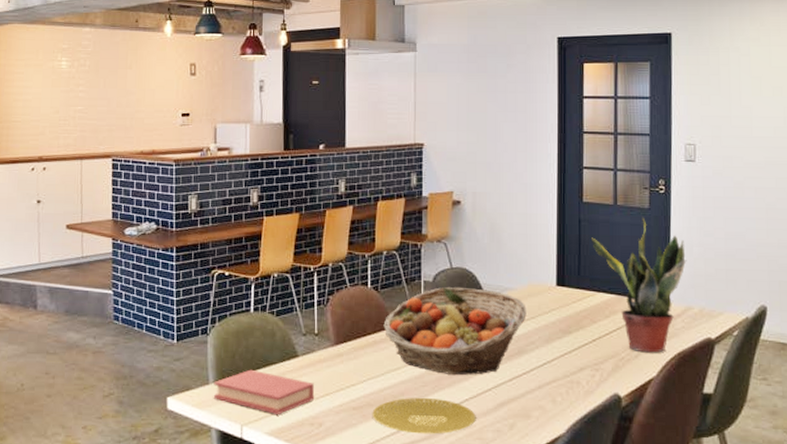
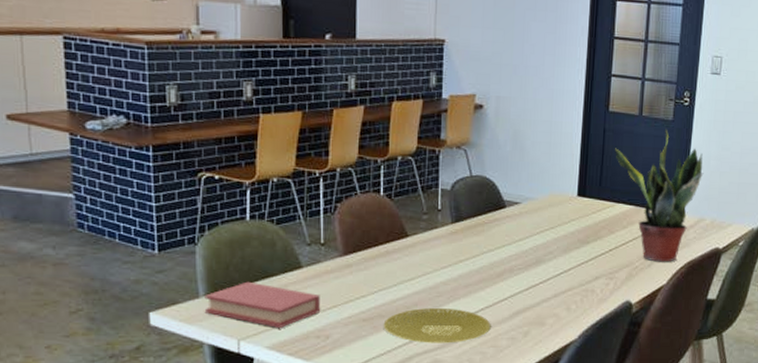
fruit basket: present [383,286,527,376] -> none [397,195,546,286]

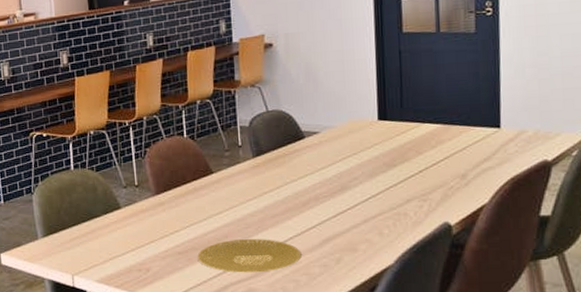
book: present [204,281,320,328] -> none [42,223,139,263]
potted plant: present [614,128,704,262] -> none [412,42,519,180]

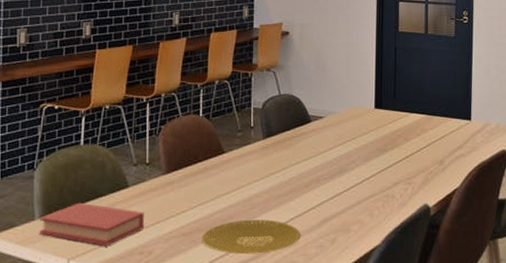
book: none [42,223,139,263] -> present [39,202,144,246]

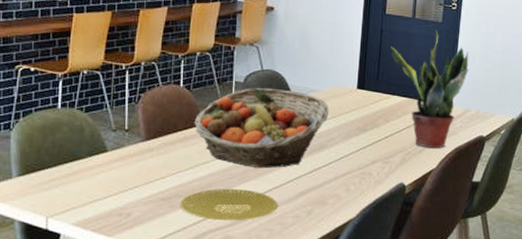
book: present [39,202,144,246] -> none [16,164,123,206]
fruit basket: none [214,112,348,197] -> present [194,87,329,169]
potted plant: none [405,44,486,166] -> present [390,30,470,148]

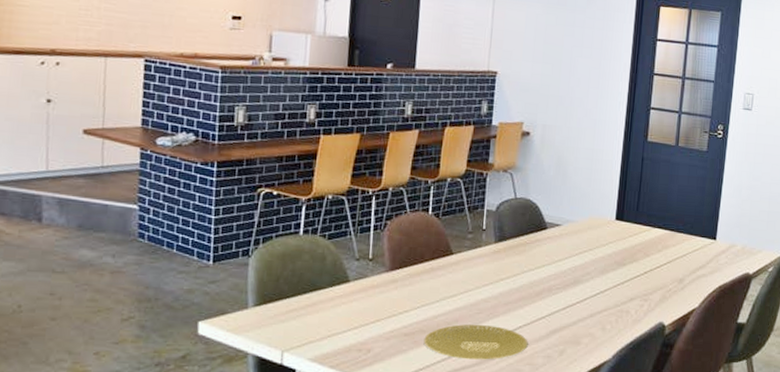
fruit basket: present [194,87,329,169] -> none [442,216,585,304]
potted plant: present [390,30,470,148] -> none [651,159,736,286]

